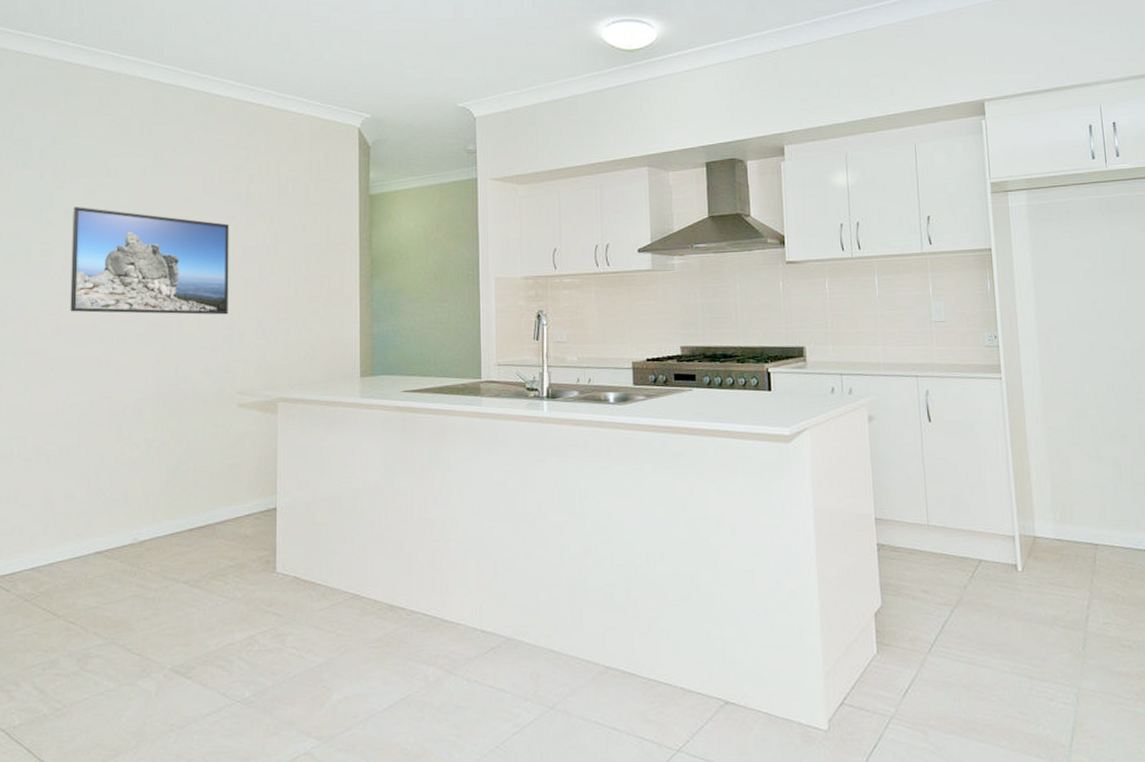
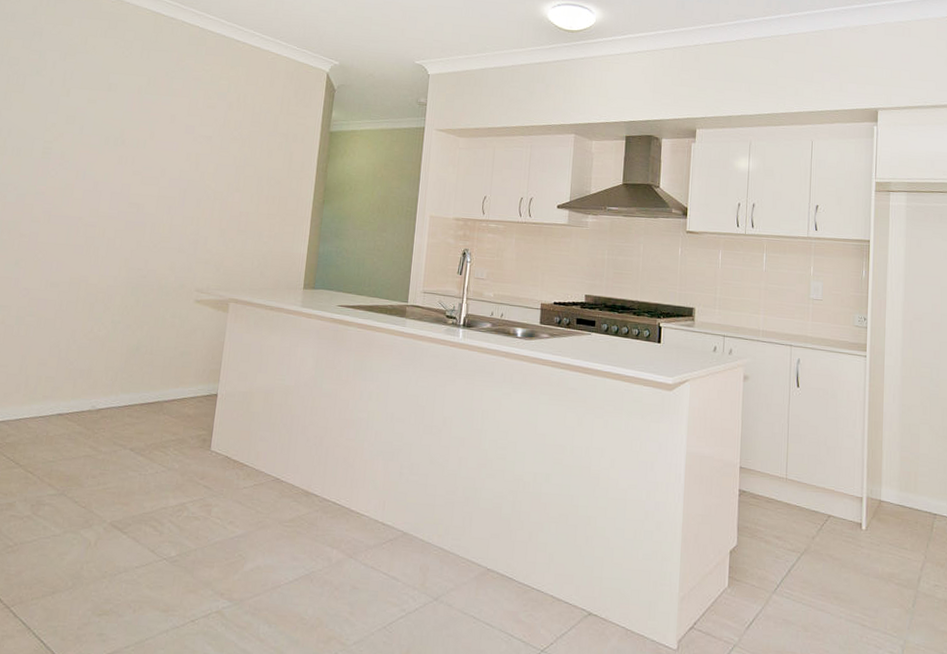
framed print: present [70,207,230,315] -> none [61,113,207,222]

